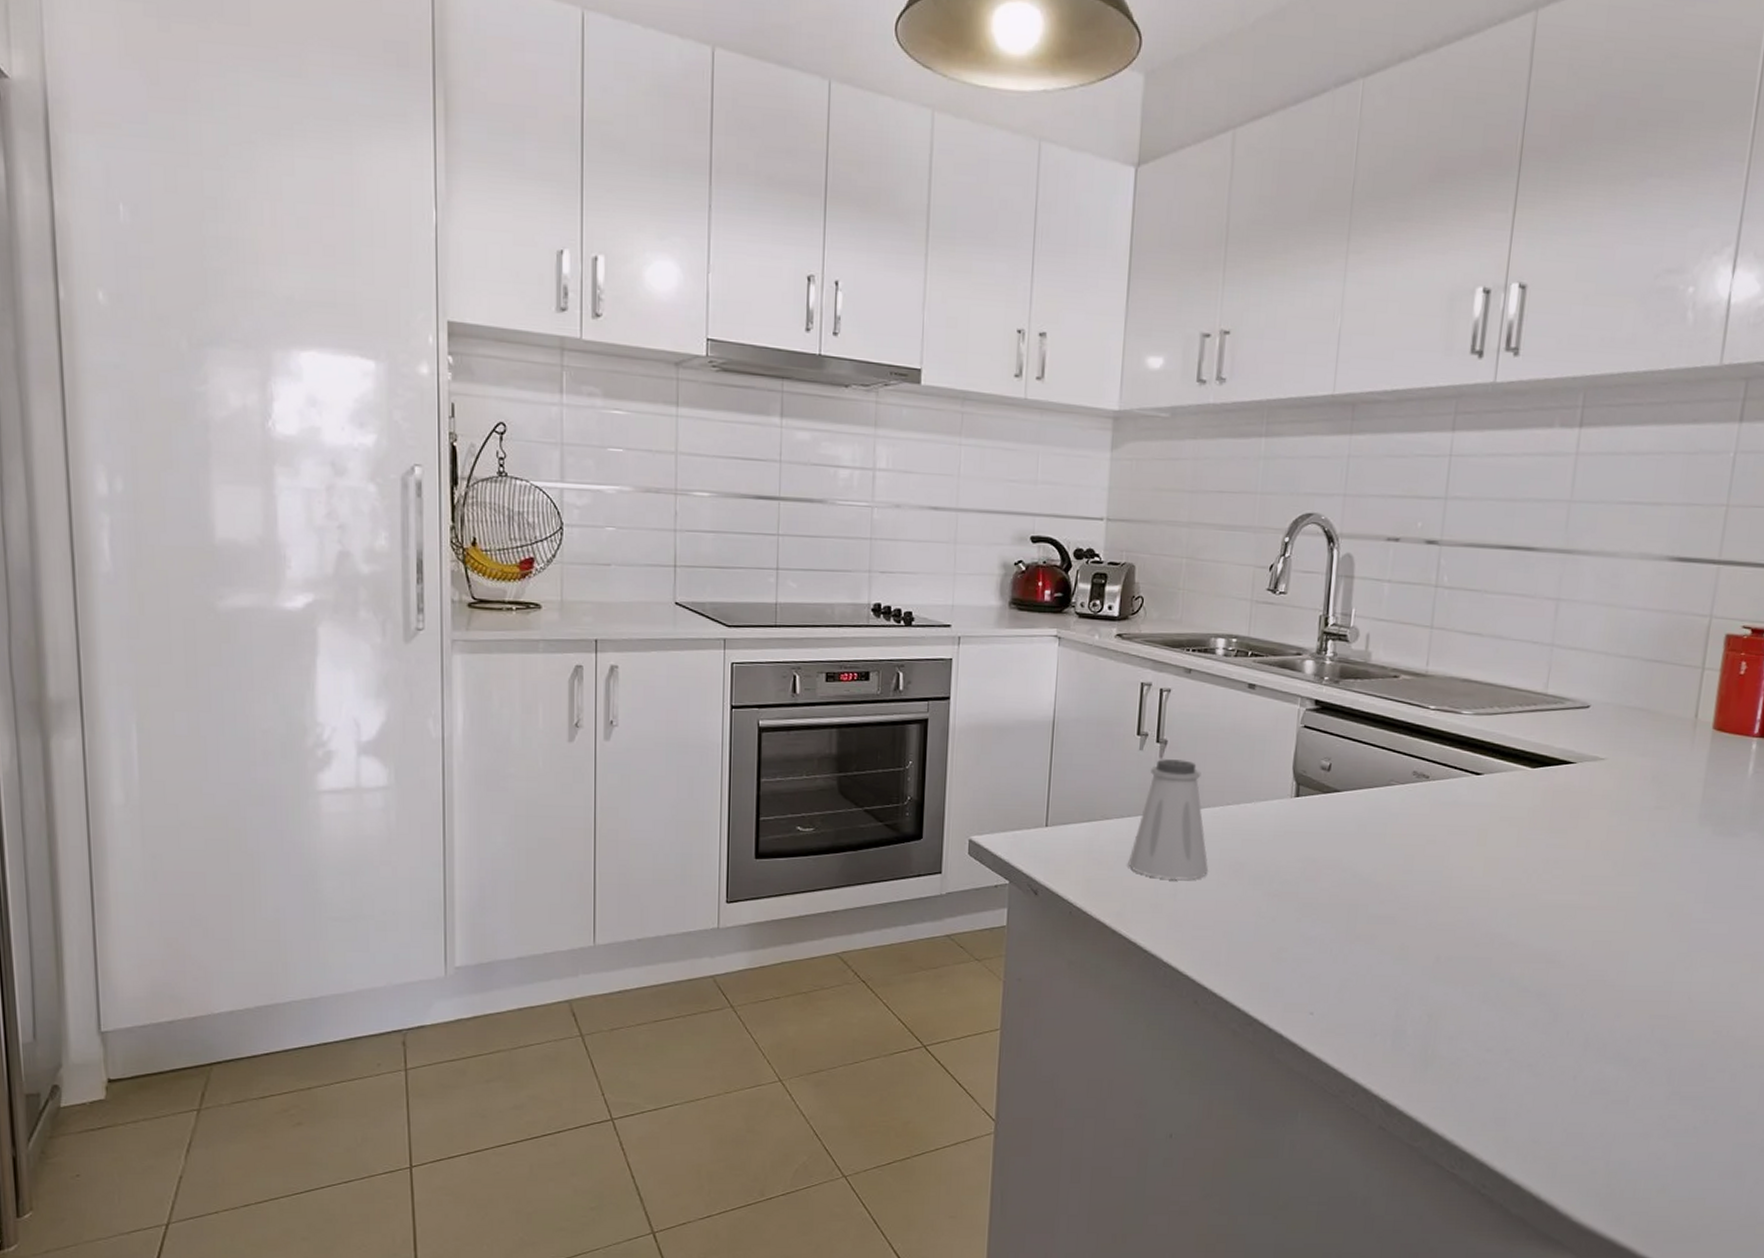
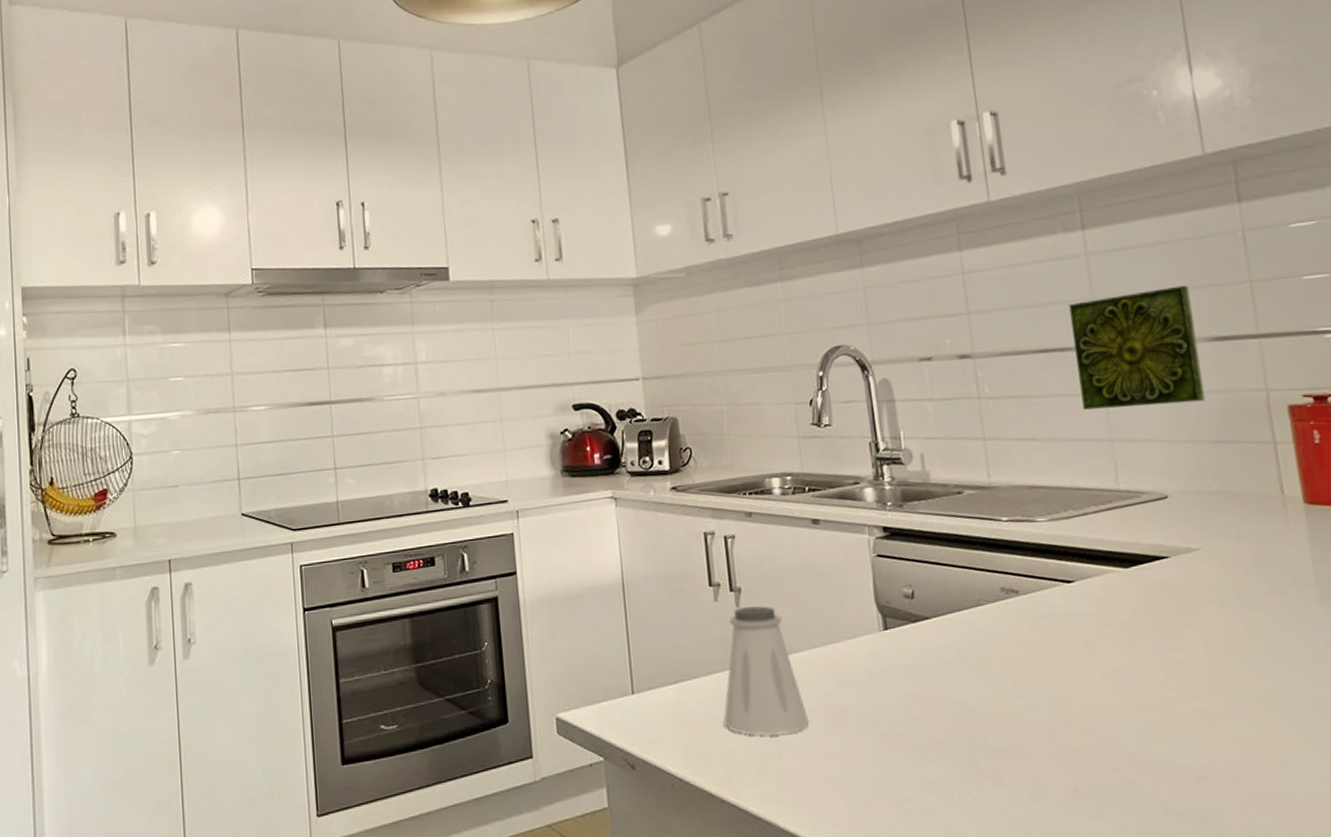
decorative tile: none [1533,500,1667,619] -> present [1069,285,1205,410]

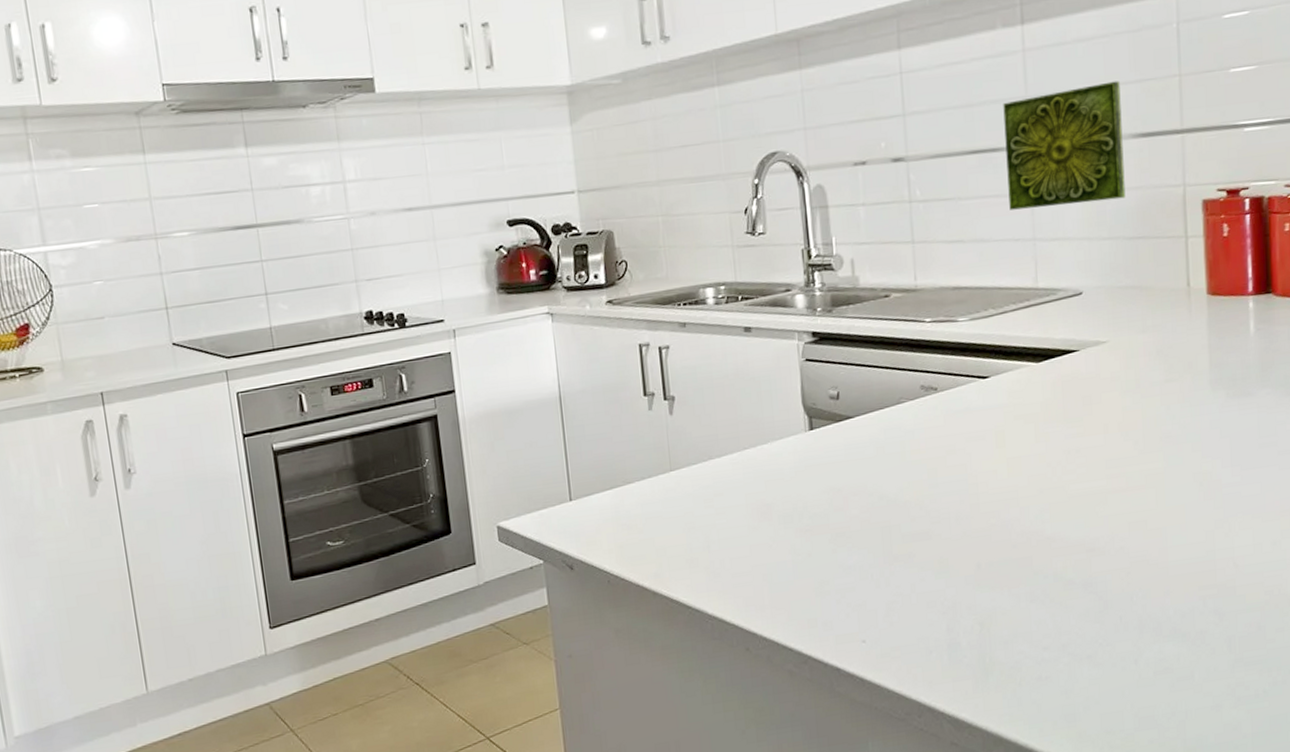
saltshaker: present [723,606,810,737] -> none [657,412,738,533]

